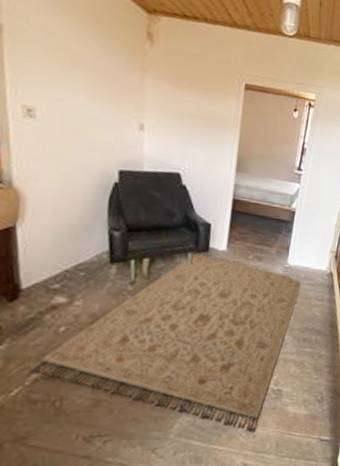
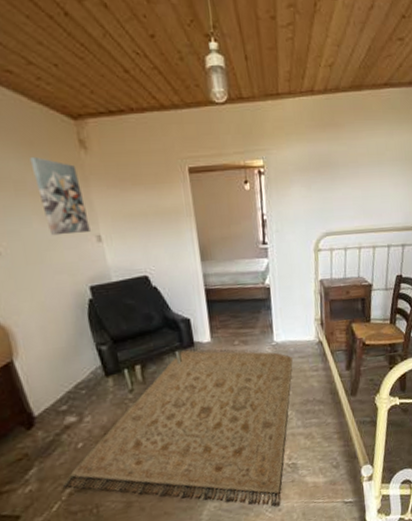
wall art: none [93,35,138,118] -> present [30,156,90,236]

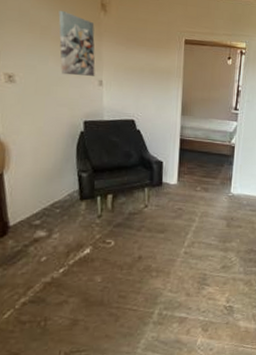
rug: present [63,348,294,507] -> none [20,187,245,345]

